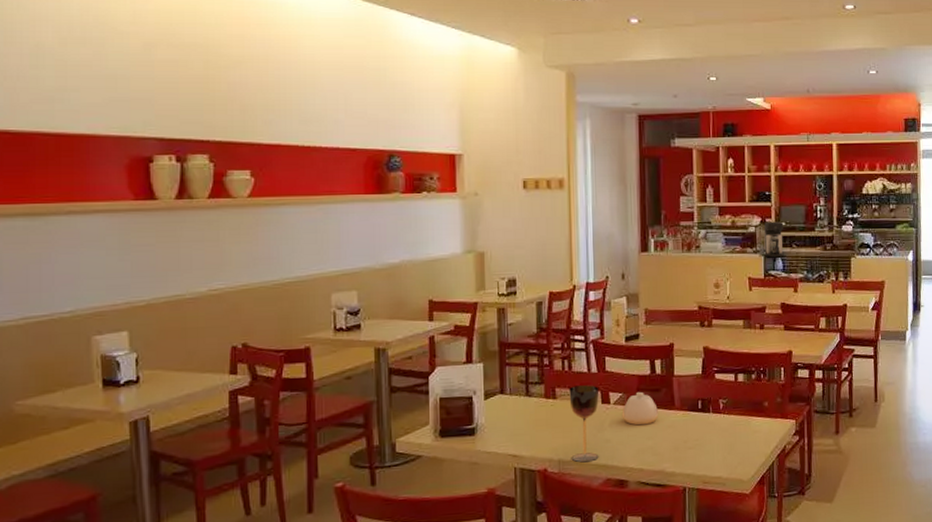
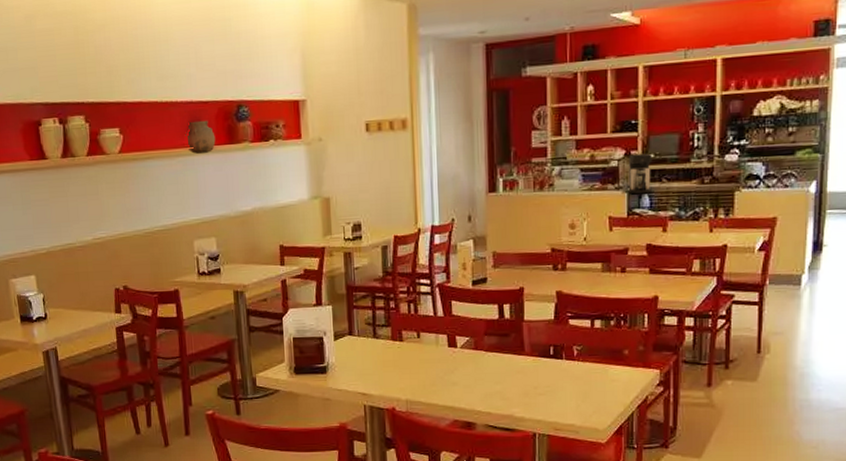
ceramic pot: none [328,168,363,203] -> present [185,120,216,155]
wineglass: present [569,385,600,463] -> none [415,328,446,403]
sugar bowl: present [621,391,659,426] -> none [468,336,508,370]

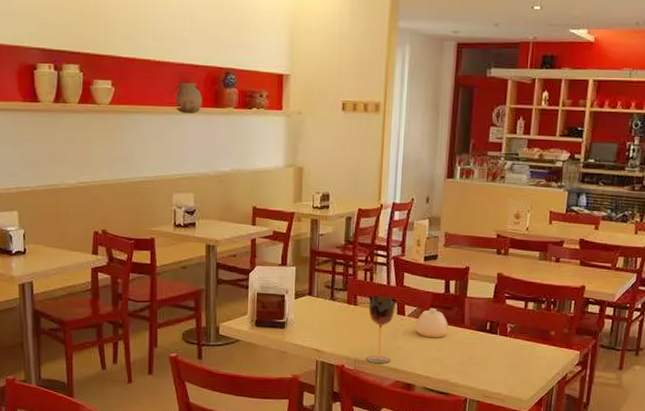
wineglass: none [415,328,446,403] -> present [366,296,397,364]
sugar bowl: none [468,336,508,370] -> present [414,307,449,338]
coffee maker: present [628,153,653,195] -> none [569,157,593,194]

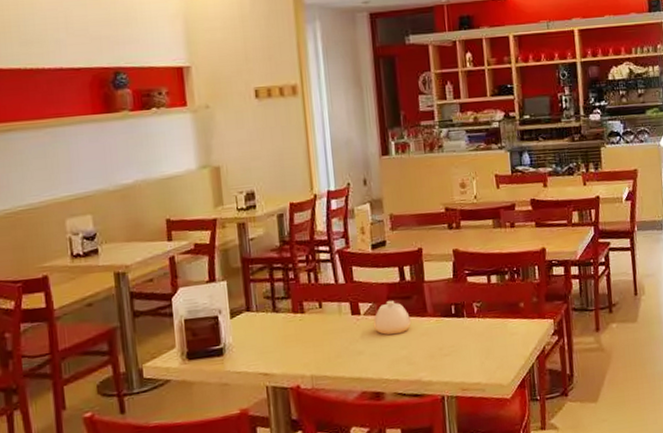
ceramic pot: present [174,82,202,114] -> none [54,88,90,125]
wineglass: present [366,296,397,364] -> none [317,296,353,377]

